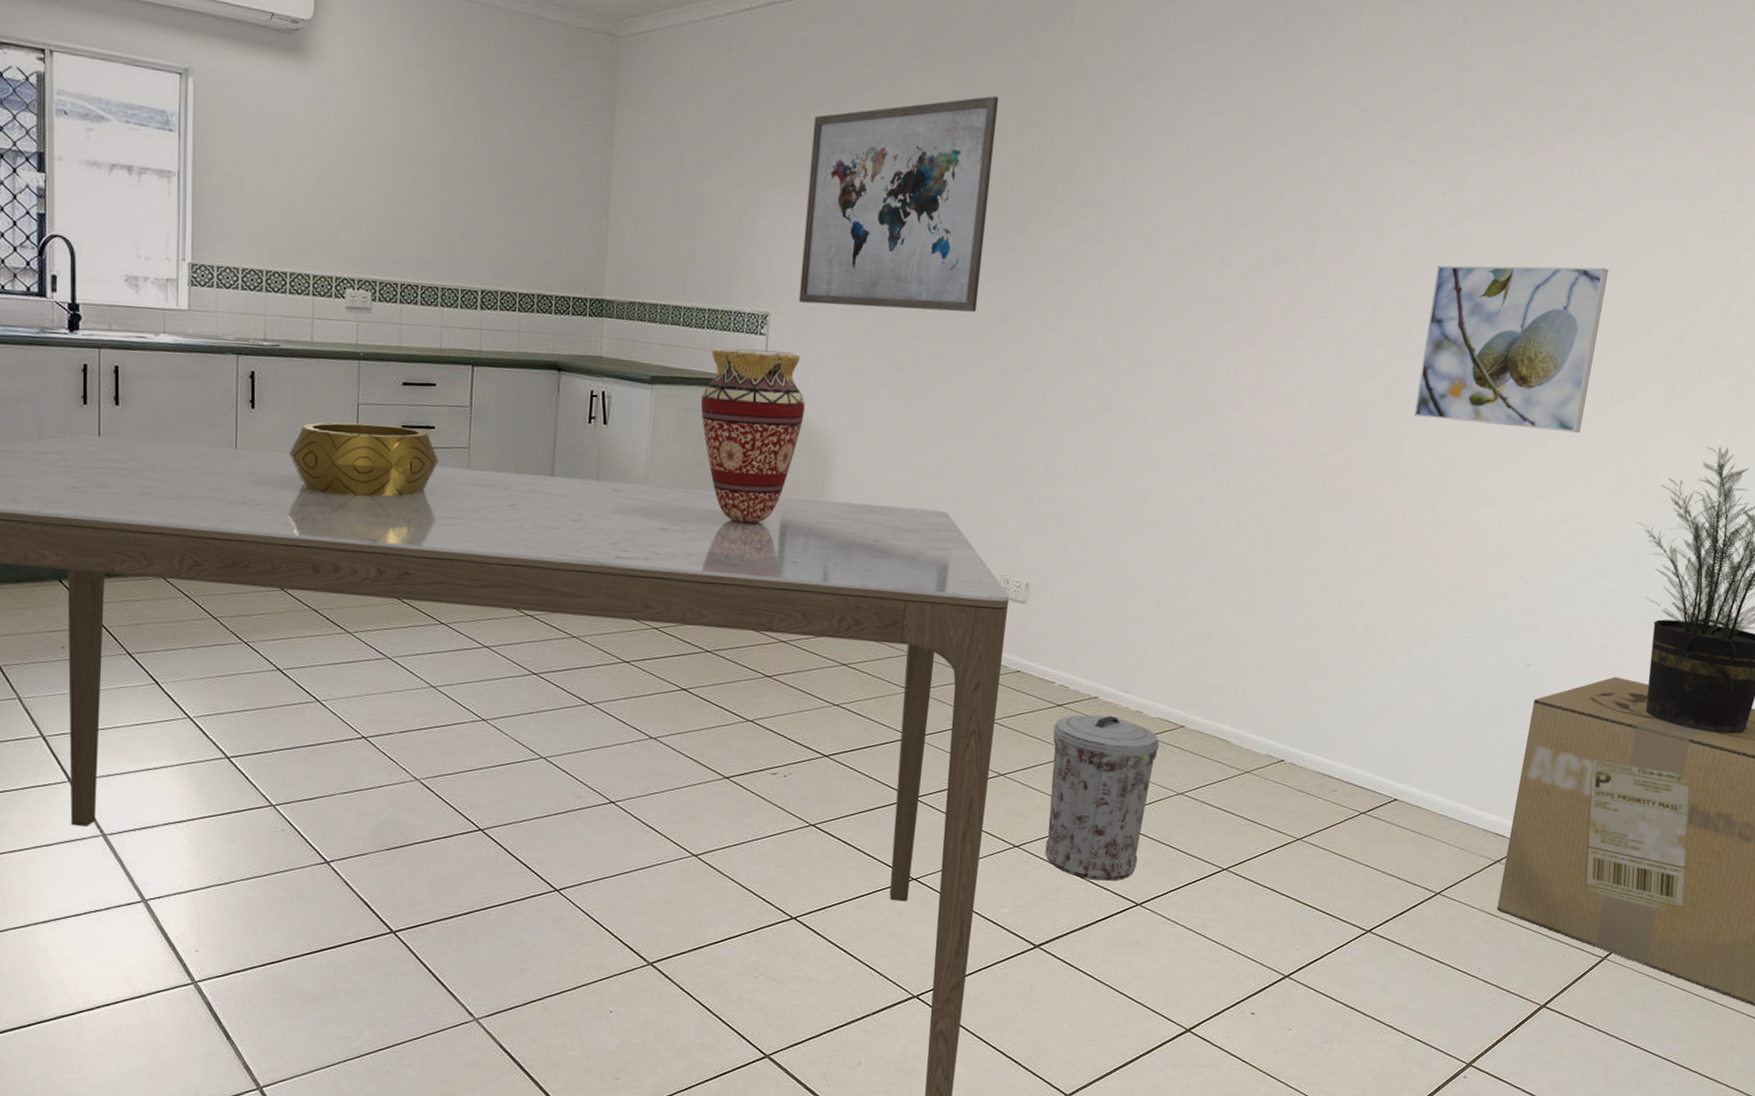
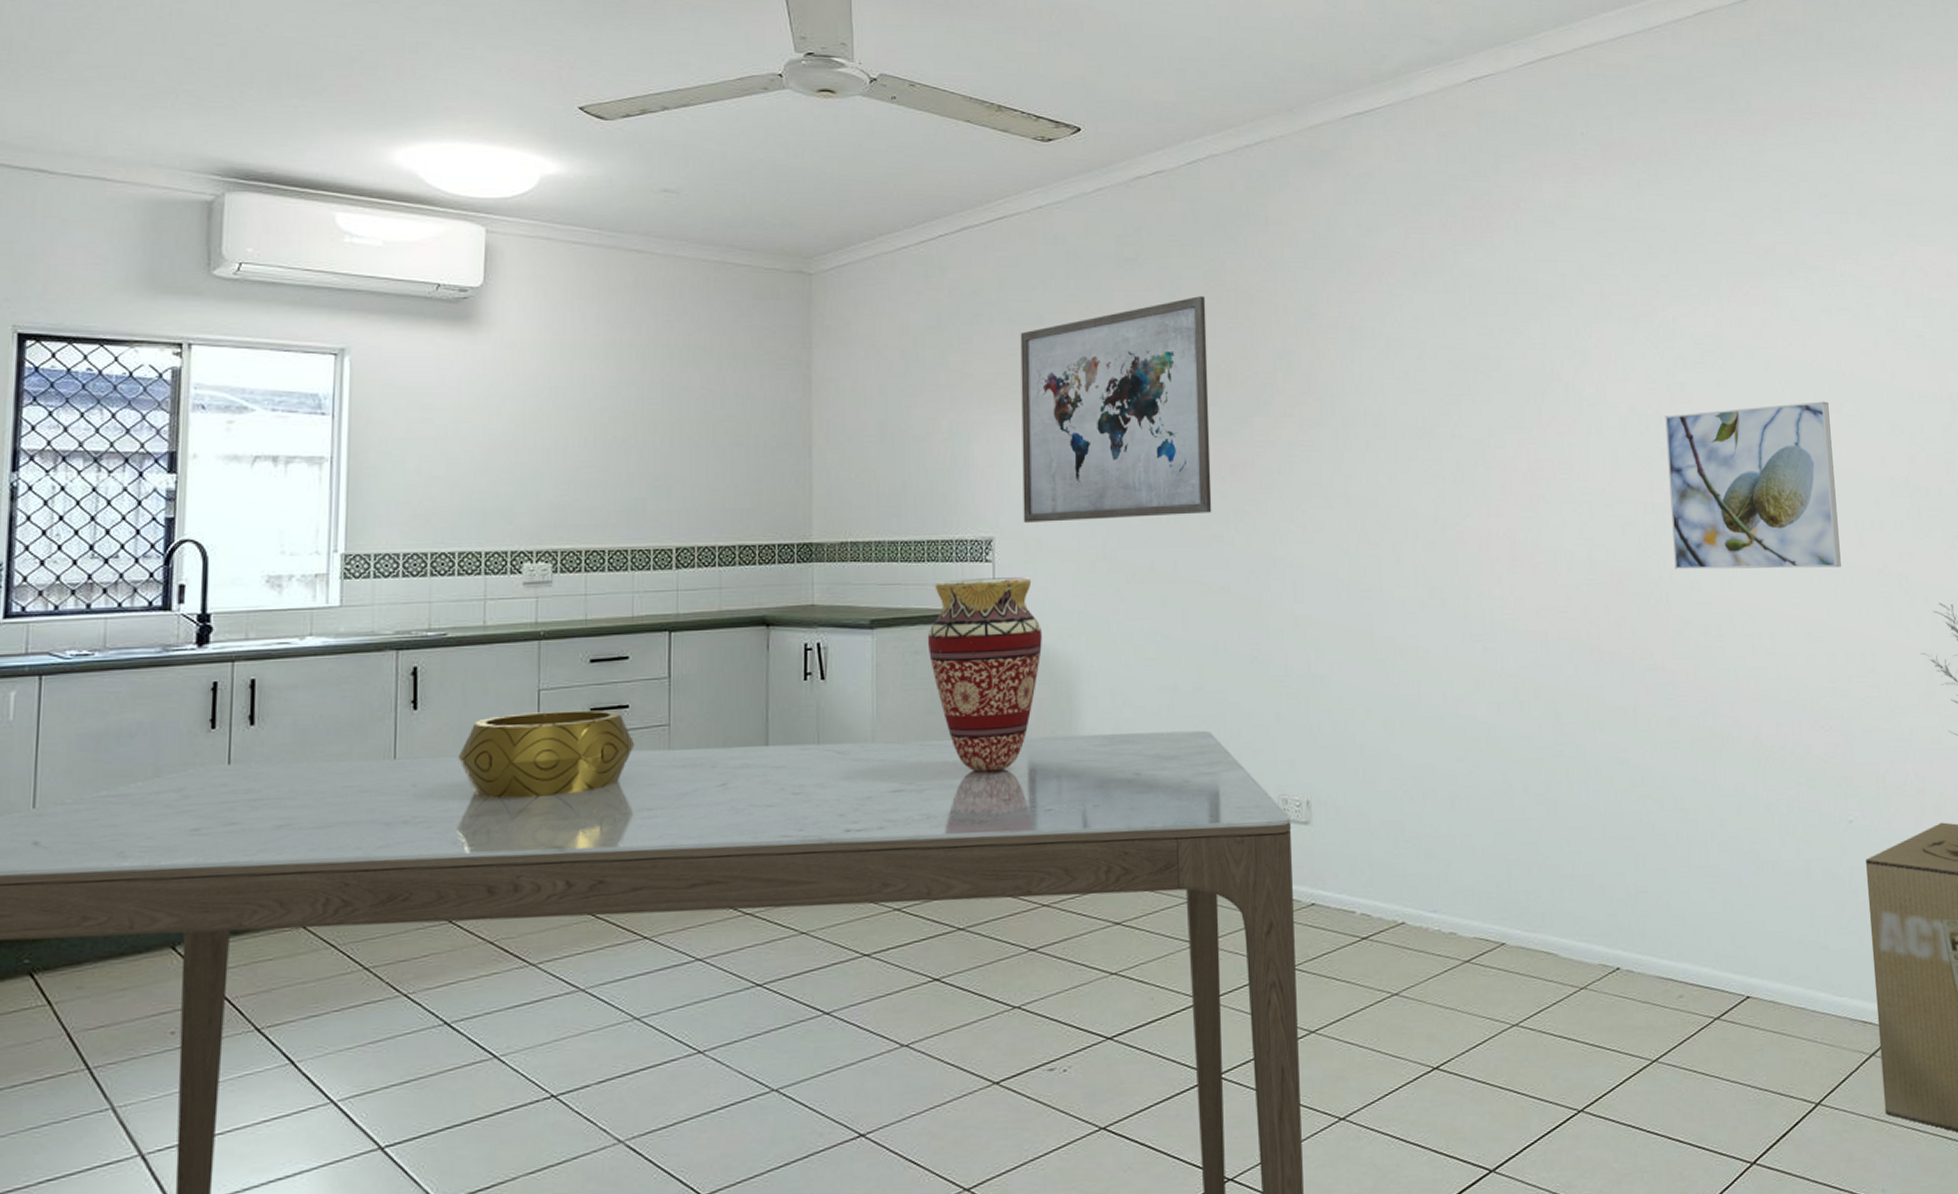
trash can: present [1045,715,1160,881] -> none [1362,943,1482,1148]

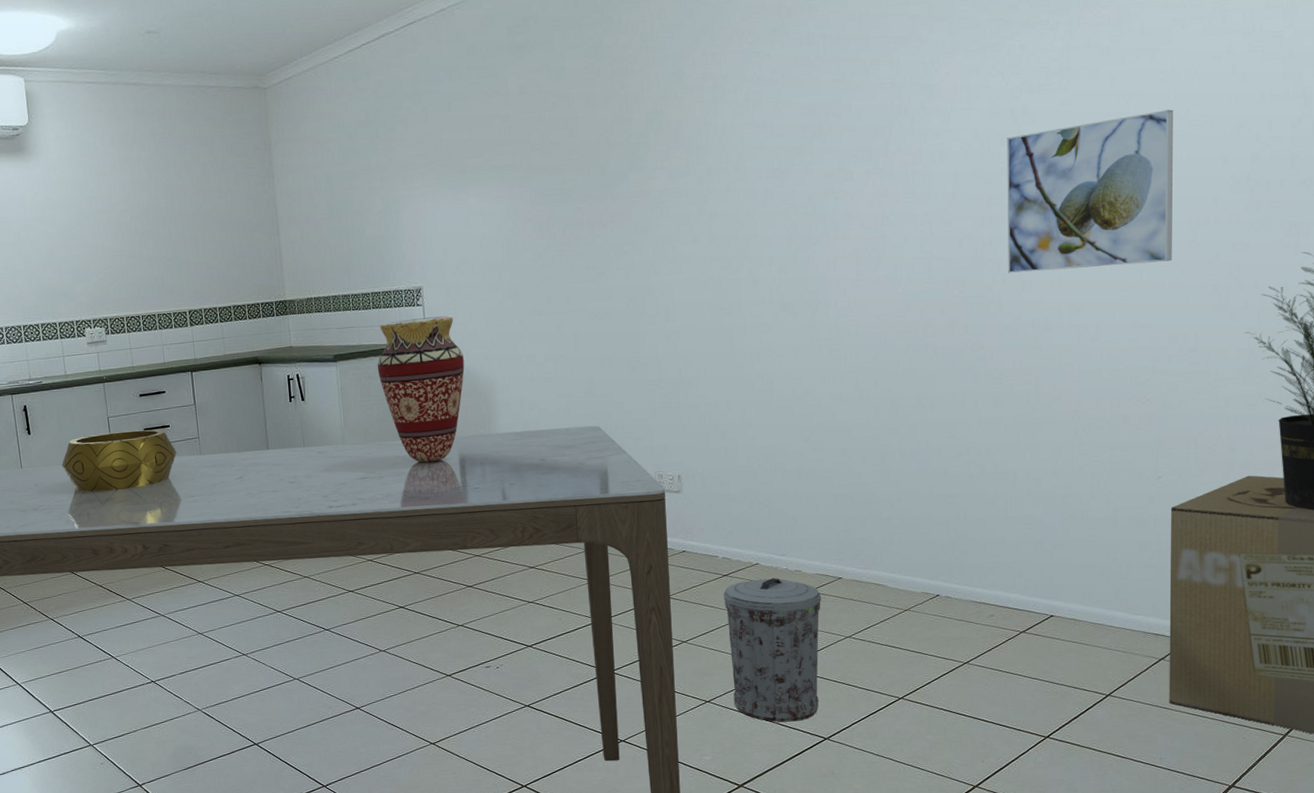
wall art: present [1020,296,1212,523] -> none [433,72,596,273]
trash can: none [1362,943,1482,1148] -> present [723,578,822,722]

